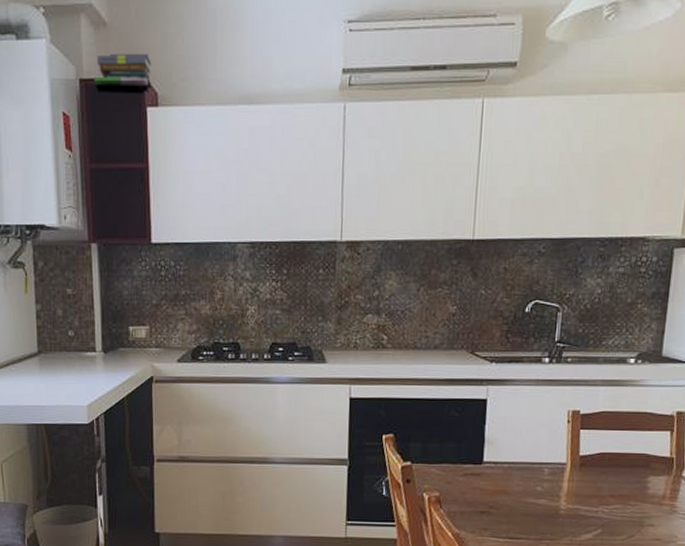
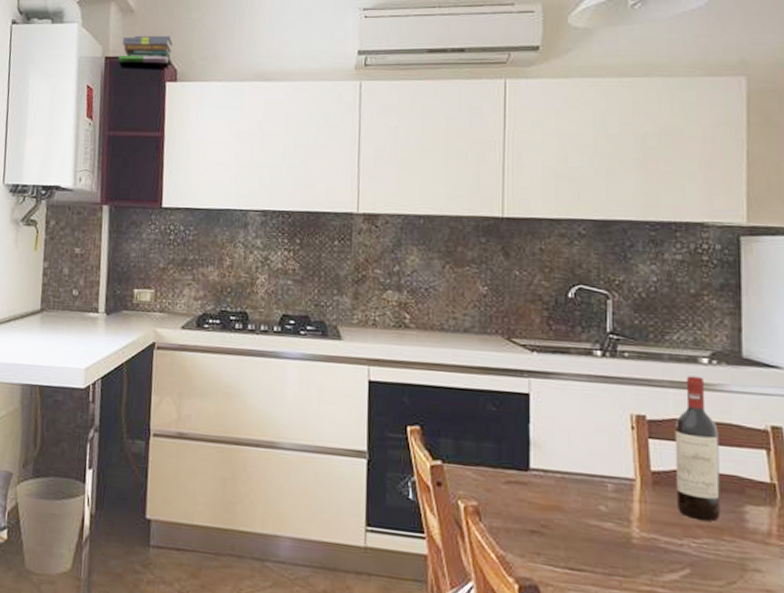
wine bottle: none [596,374,636,491] -> present [674,376,721,521]

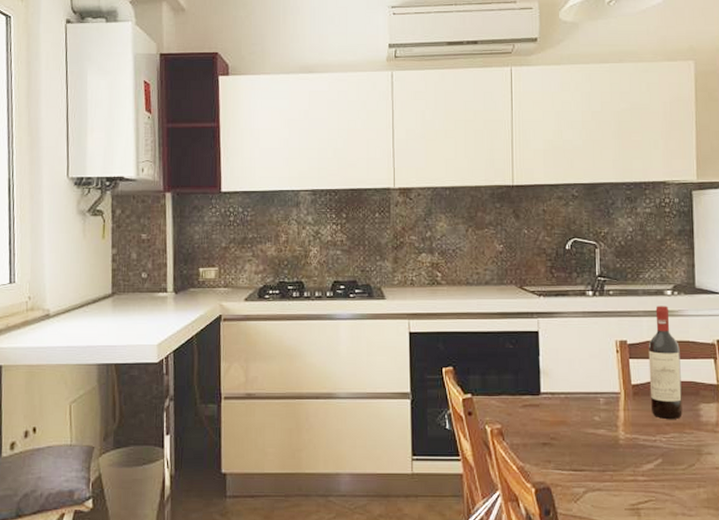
books: present [118,35,174,71] -> none [172,32,225,65]

